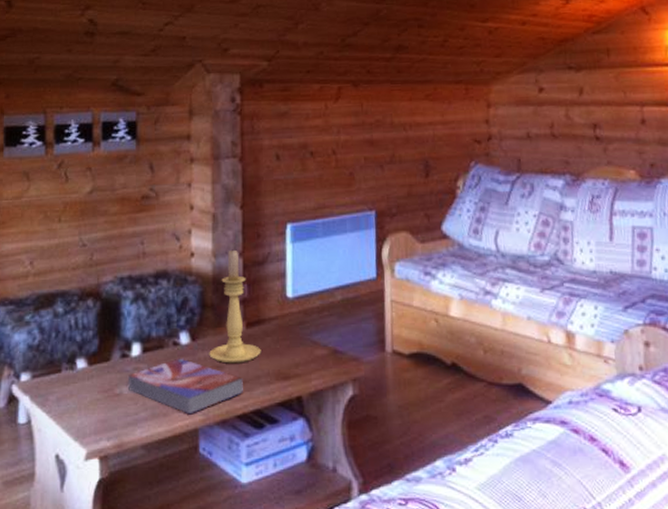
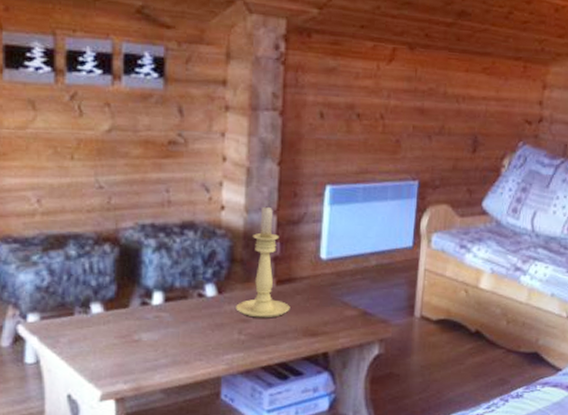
textbook: present [127,358,243,415] -> none [147,309,270,364]

